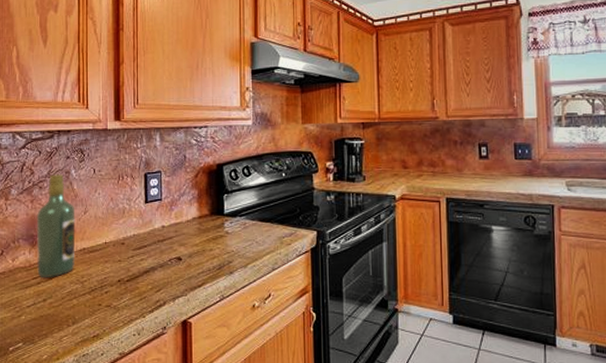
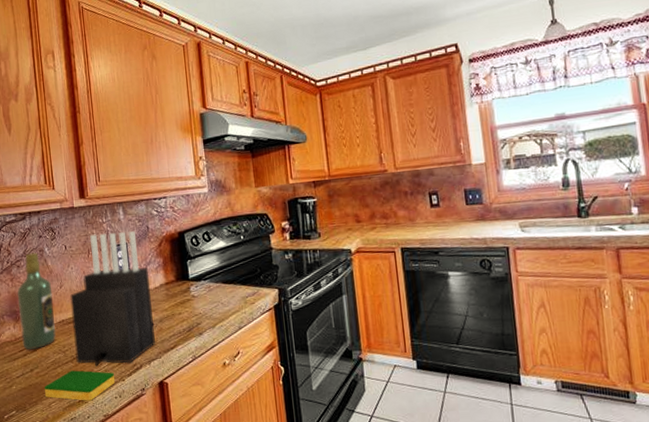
dish sponge: none [57,303,135,337] -> present [45,370,116,401]
knife block: none [94,159,182,300] -> present [70,231,155,367]

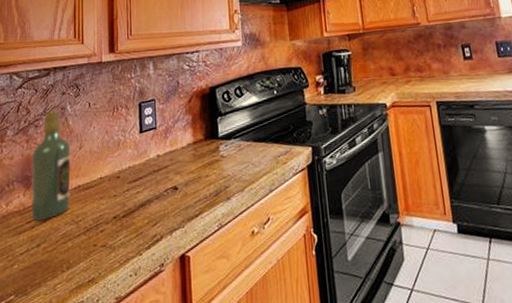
dish sponge: present [45,370,116,401] -> none [51,244,132,281]
knife block: present [70,231,155,367] -> none [89,87,179,239]

